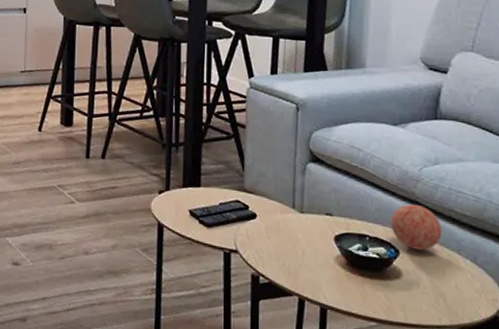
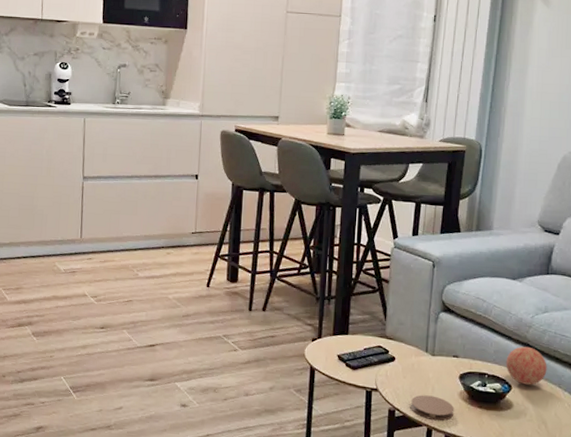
coaster: none [278,258,330,290] -> present [411,395,454,421]

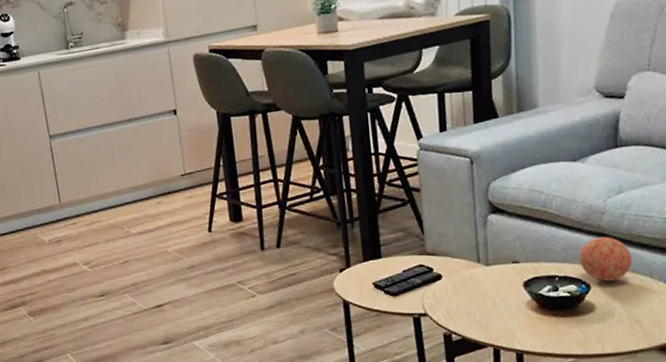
coaster: present [411,395,454,421] -> none [469,311,524,339]

